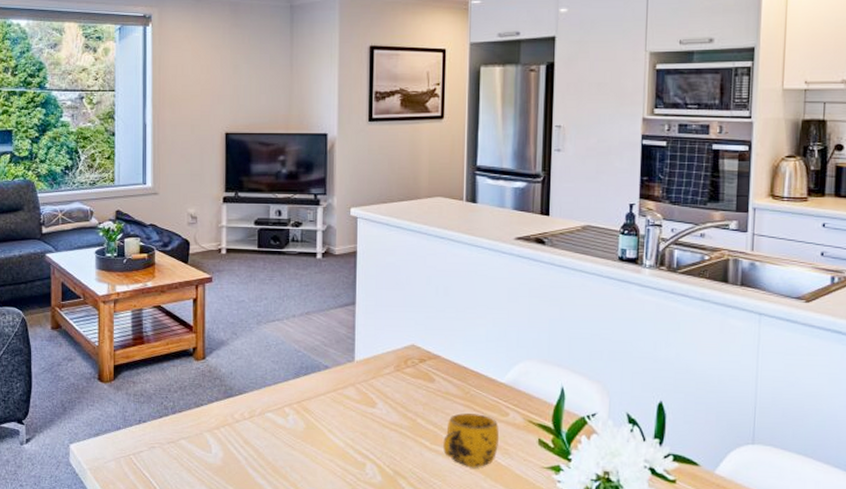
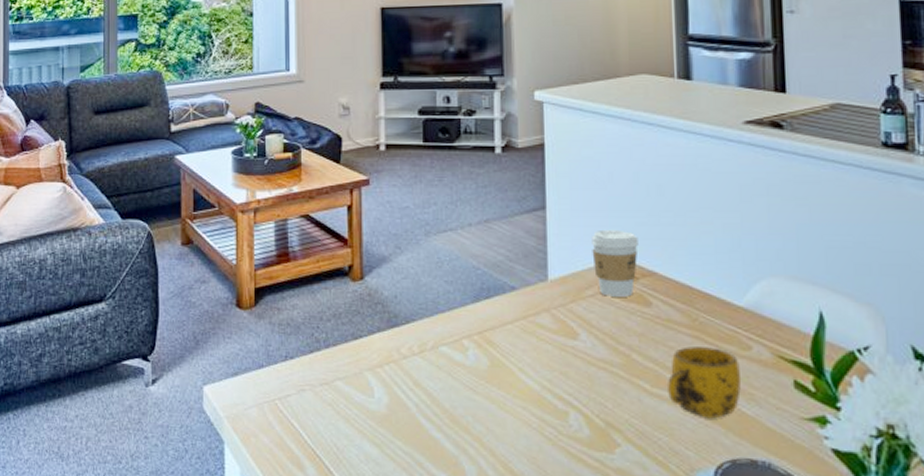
coffee cup: none [390,321,427,375] -> present [592,229,638,297]

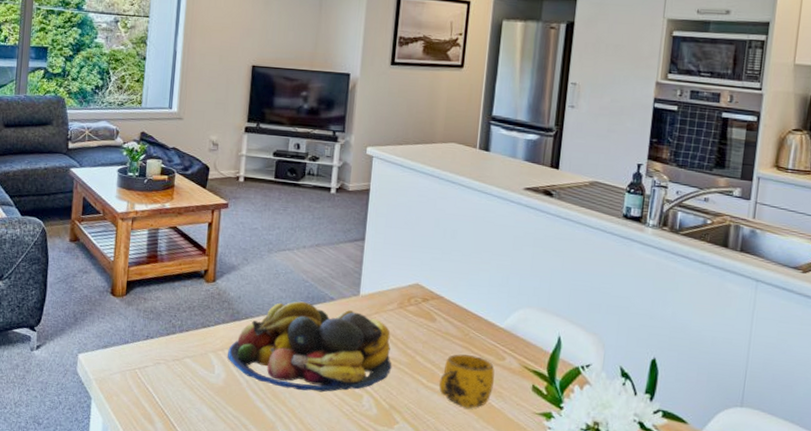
fruit bowl: none [388,295,602,412] -> present [228,301,392,393]
coffee cup: present [592,229,638,297] -> none [395,260,432,313]

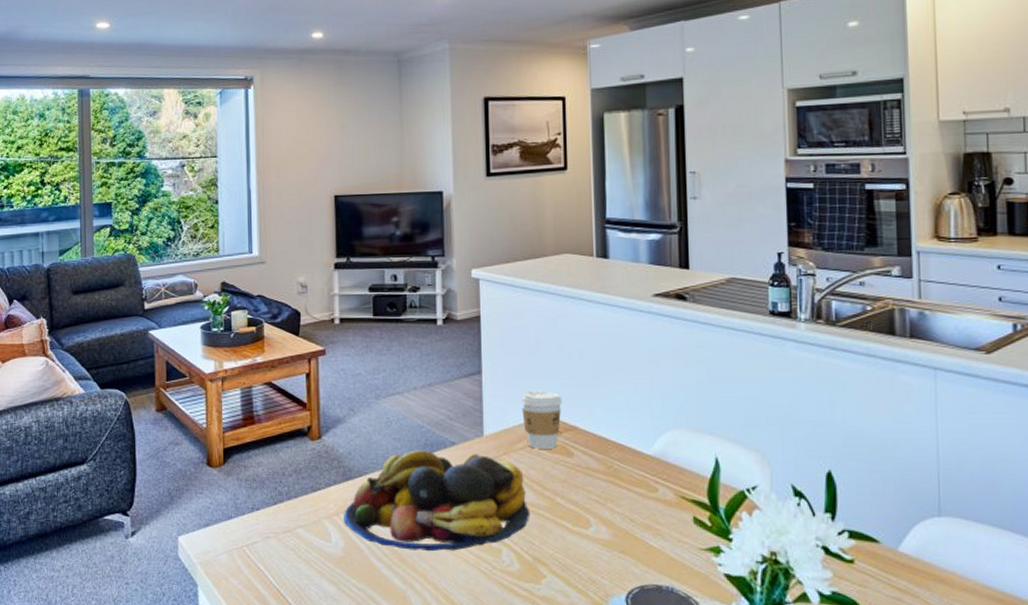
coffee cup: none [395,260,432,313] -> present [521,390,562,449]
mug: present [439,354,495,409] -> none [587,490,649,552]

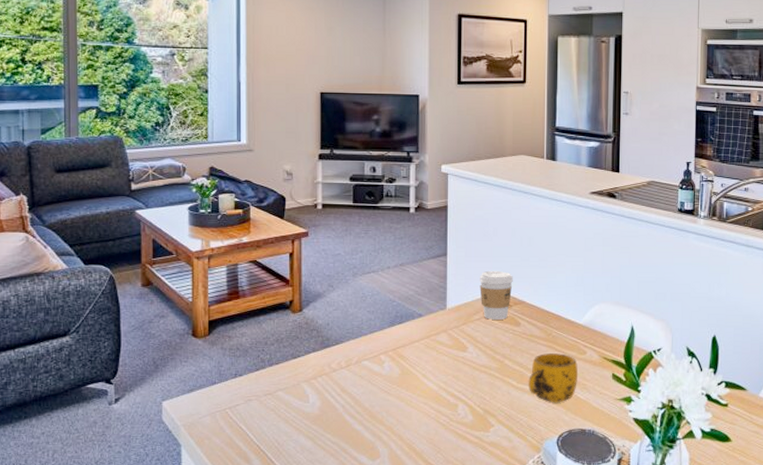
fruit bowl: present [344,450,530,552] -> none [321,321,483,408]
mug: none [587,490,649,552] -> present [529,353,578,403]

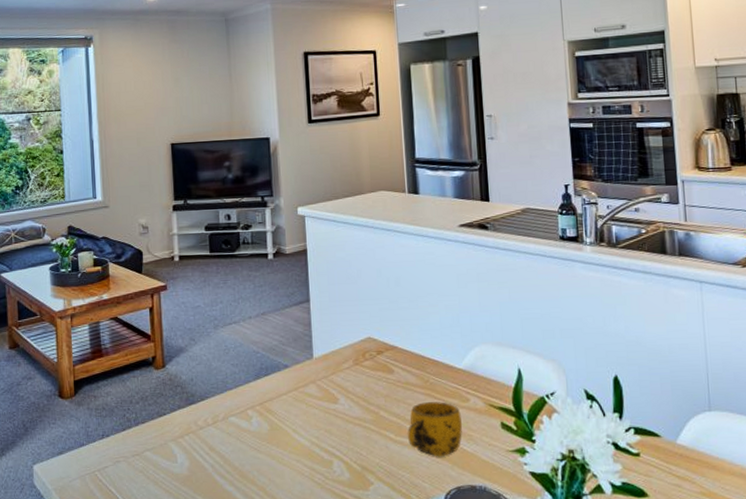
coffee cup: present [480,270,513,320] -> none [346,314,382,368]

